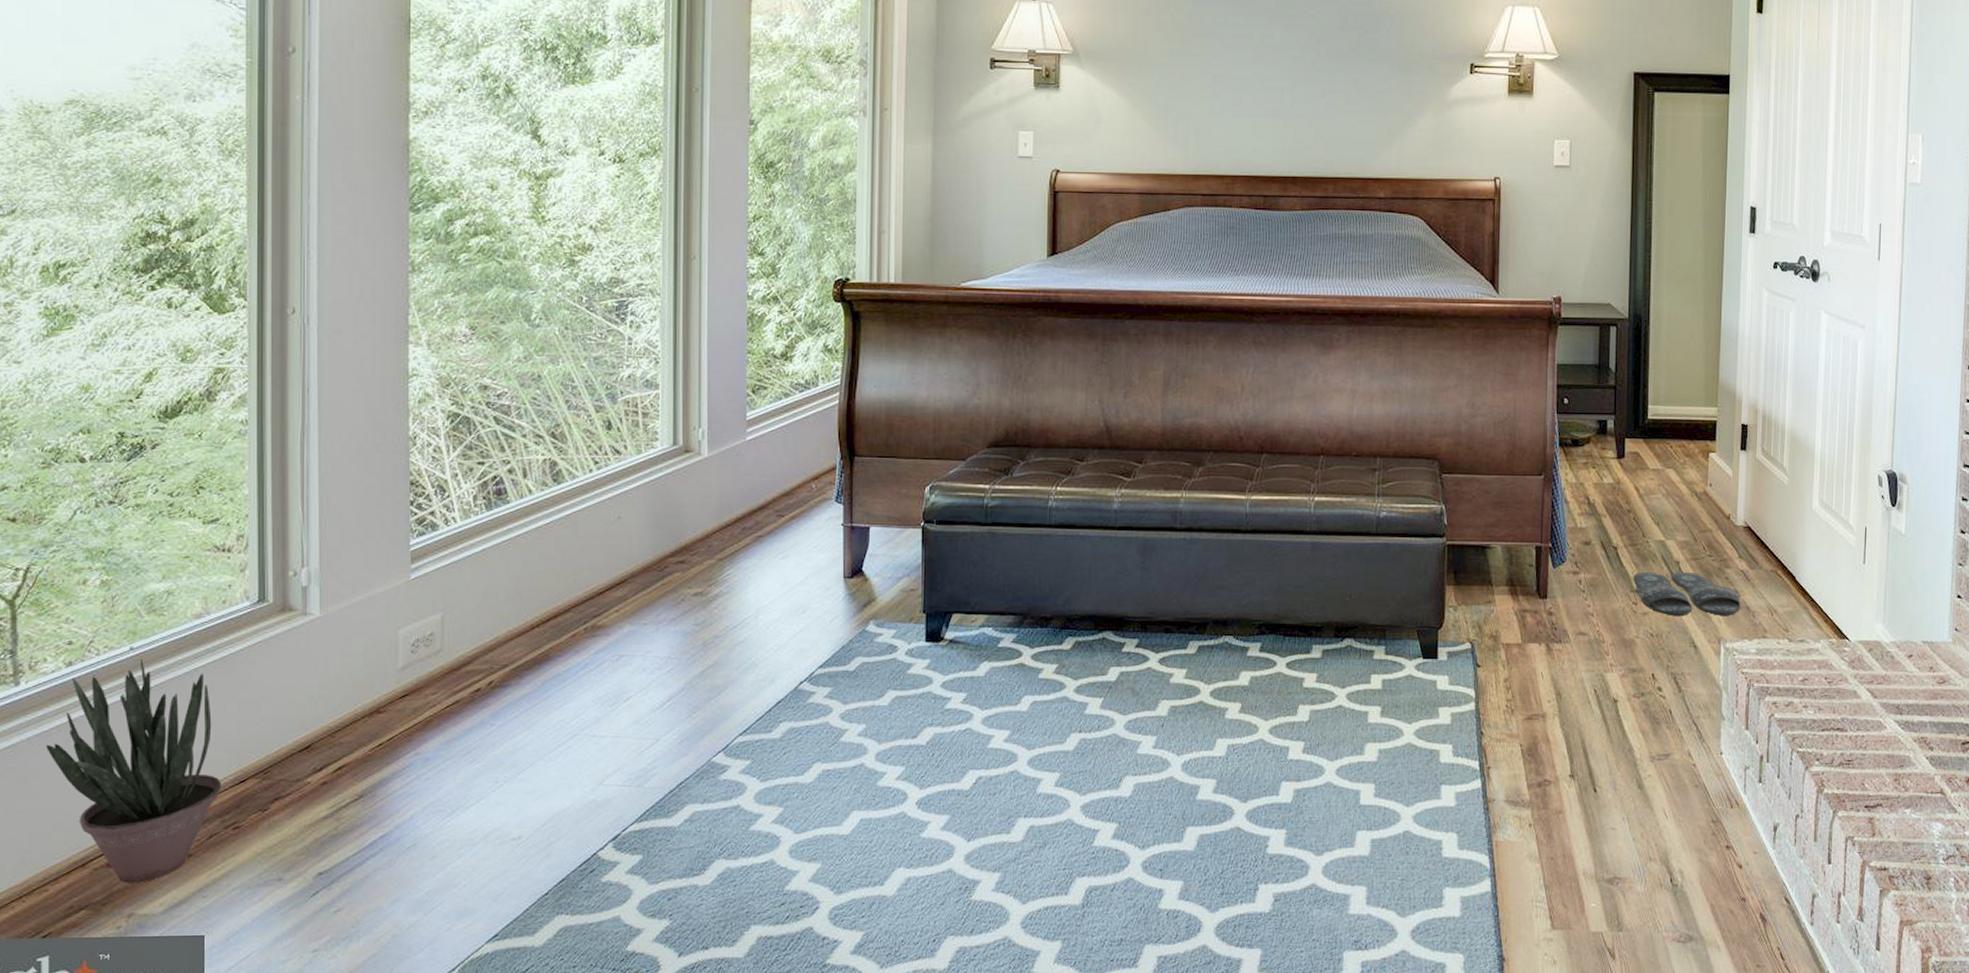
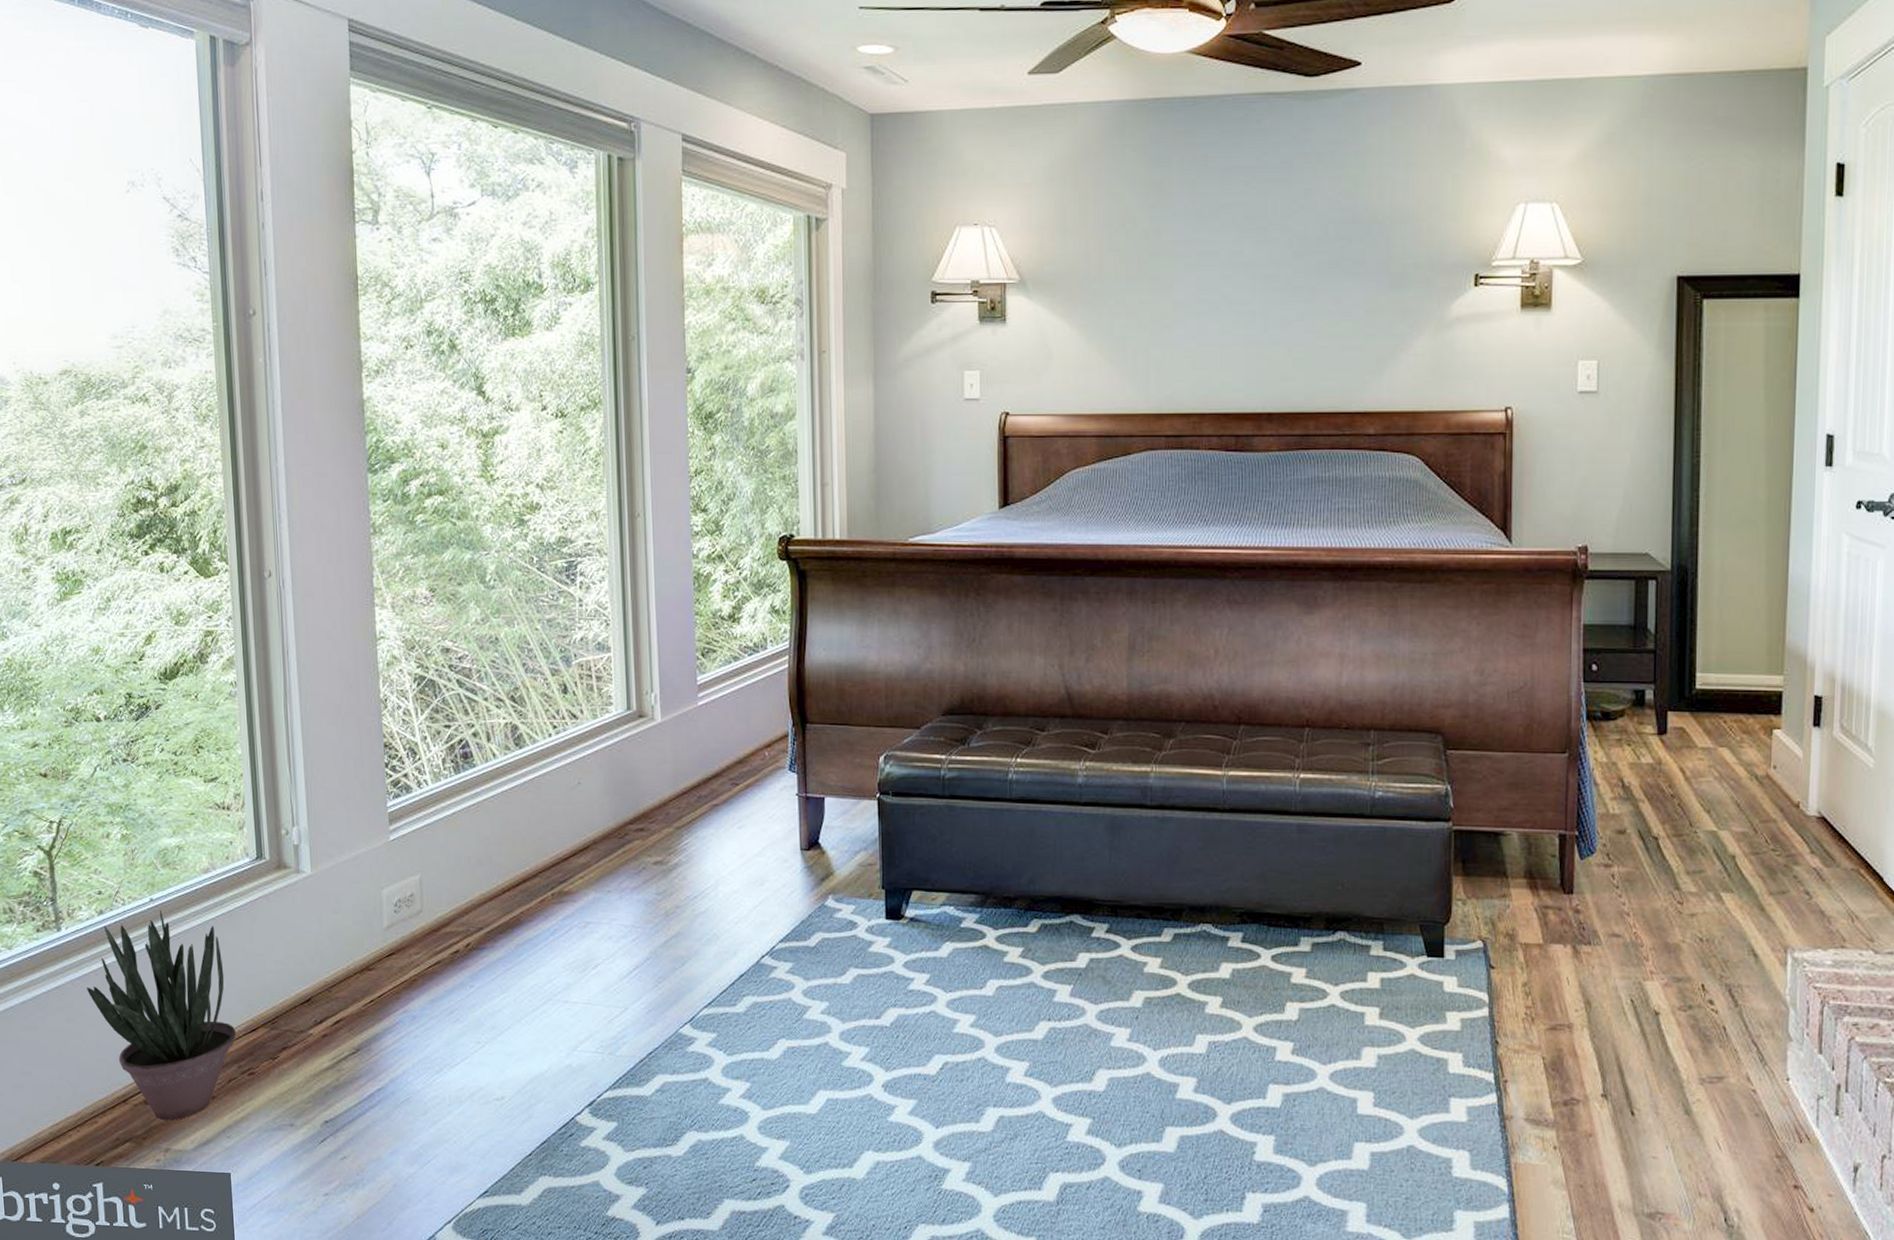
slippers: present [1633,572,1741,615] -> none [1678,866,1813,920]

